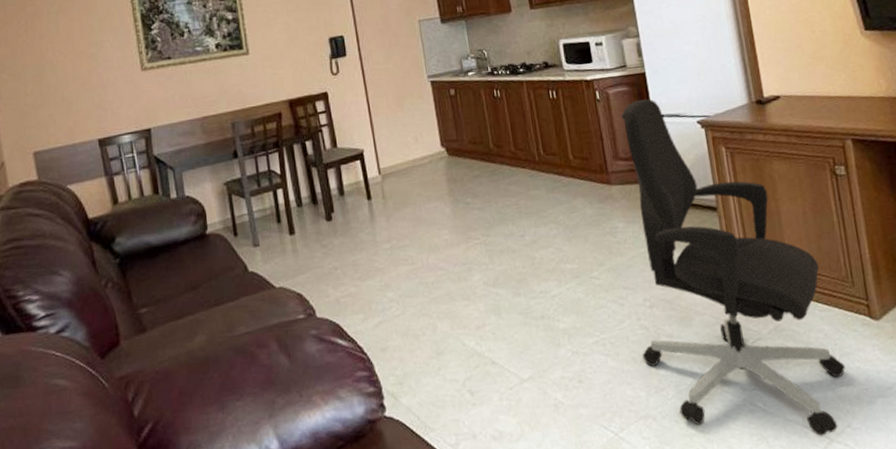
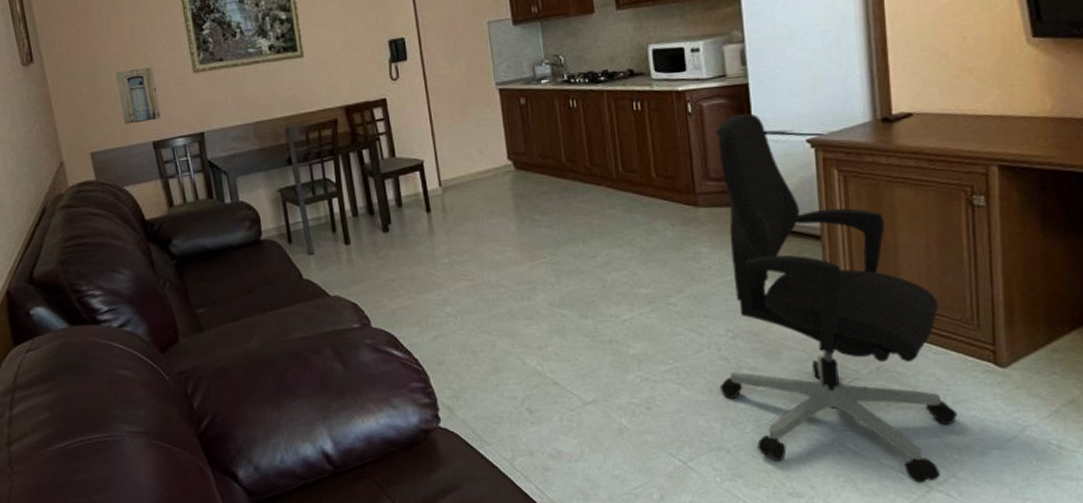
wall art: none [62,66,108,123] -> present [115,67,161,124]

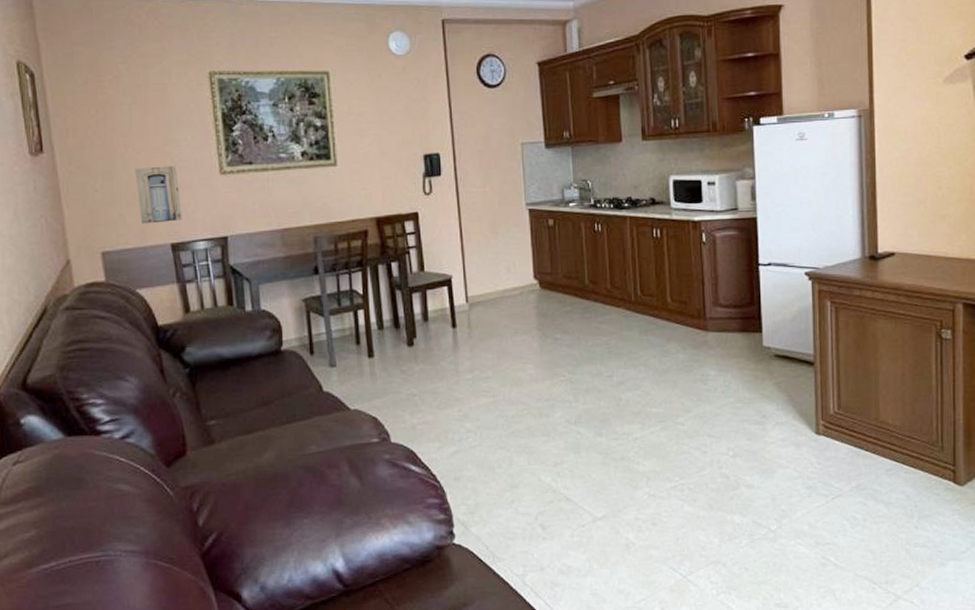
office chair: present [716,113,958,484] -> none [719,246,923,593]

